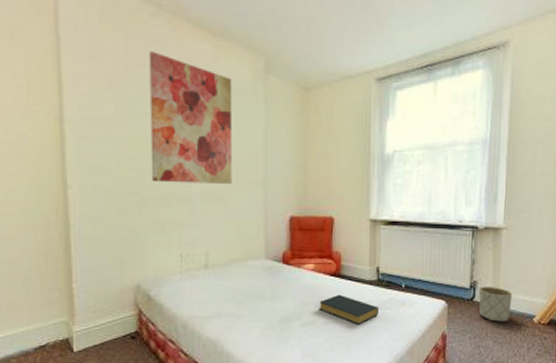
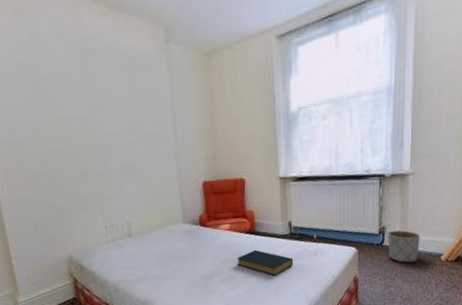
wall art: present [149,51,233,185] -> none [51,32,146,160]

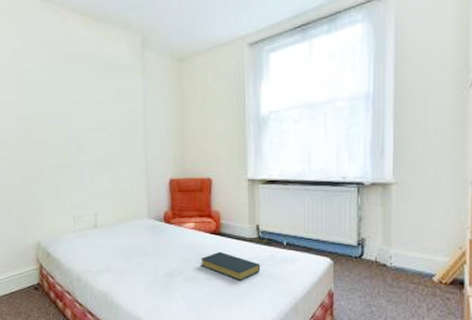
planter: present [388,230,420,263] -> none [368,243,406,280]

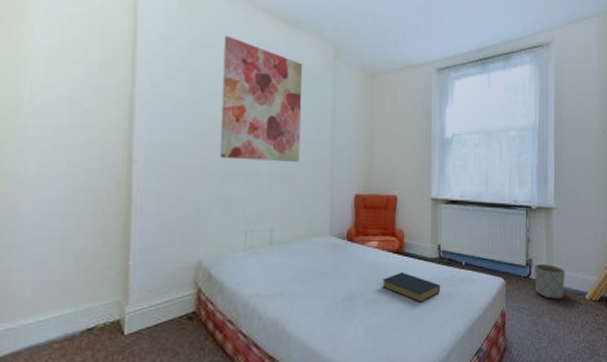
wall art: none [41,40,116,153] -> present [219,36,303,163]
planter: none [368,243,406,280] -> present [535,263,565,299]

